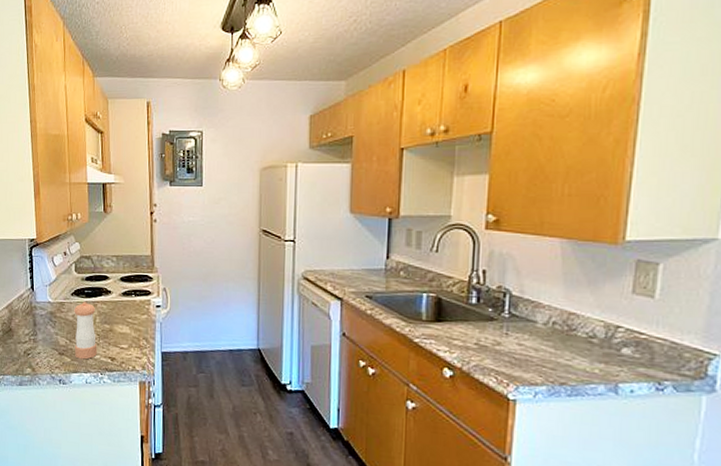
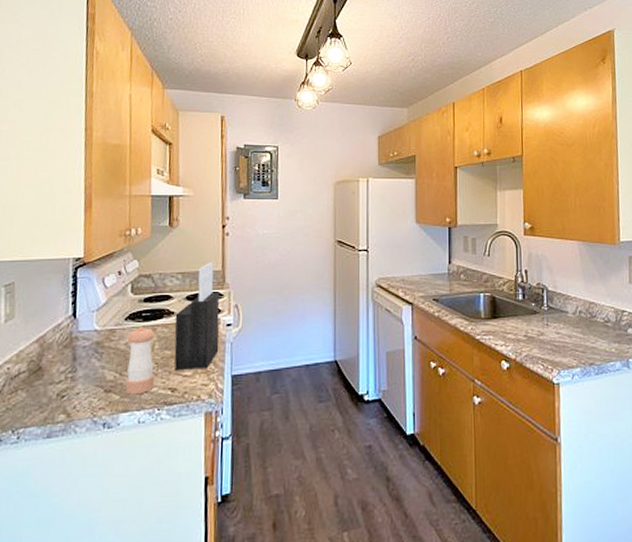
knife block: none [112,247,150,344] -> present [174,262,220,371]

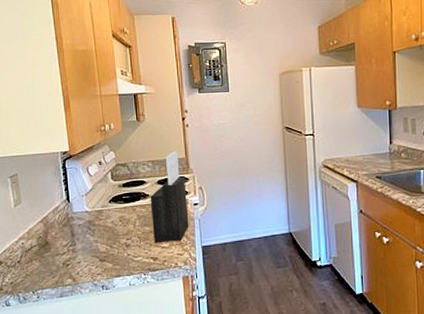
pepper shaker: present [126,327,155,395] -> none [113,207,139,263]

